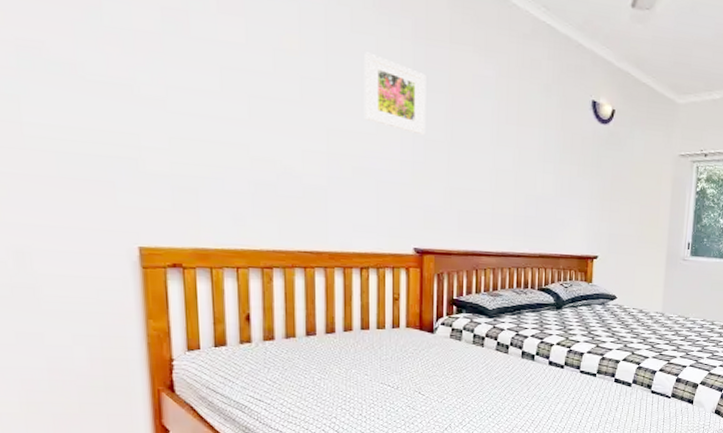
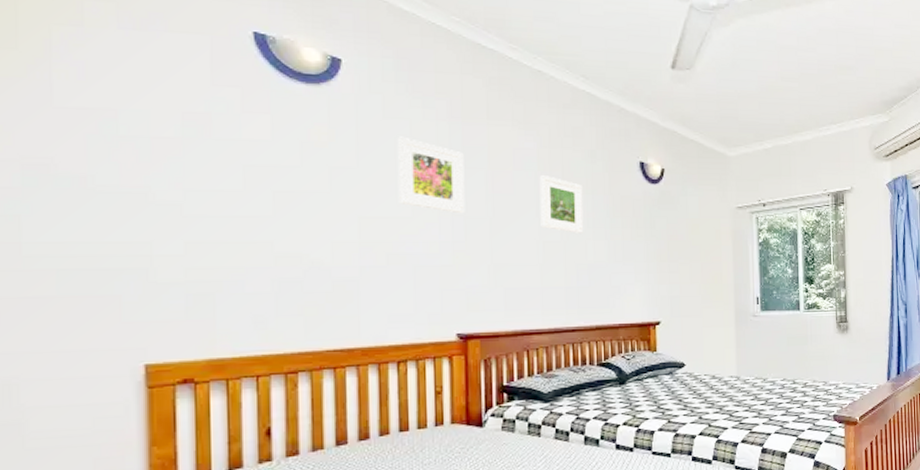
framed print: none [495,105,536,166] -> present [539,175,584,233]

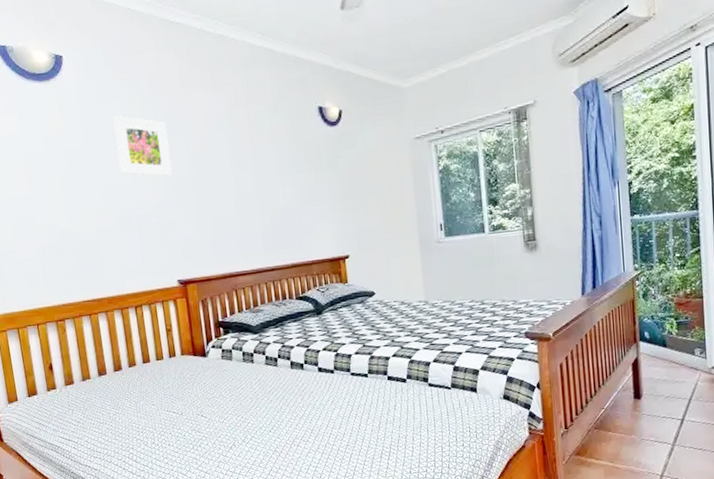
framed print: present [539,175,584,233] -> none [230,132,274,182]

